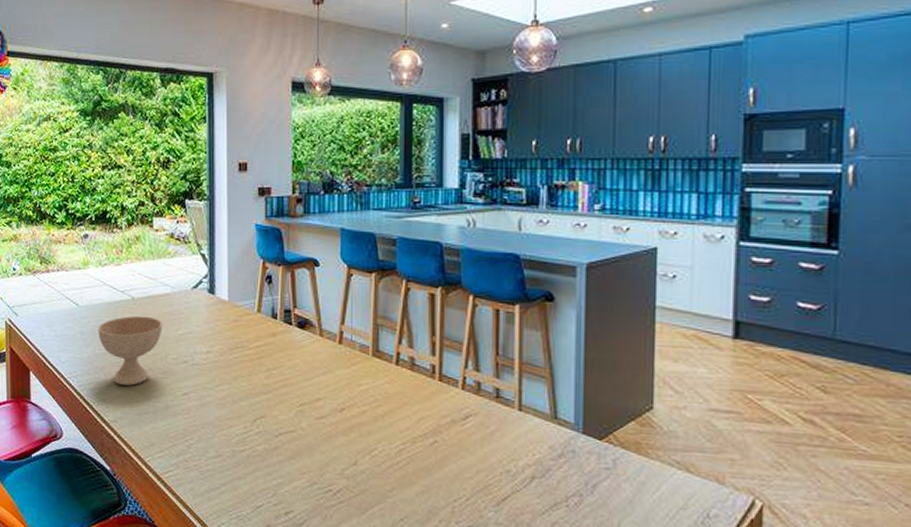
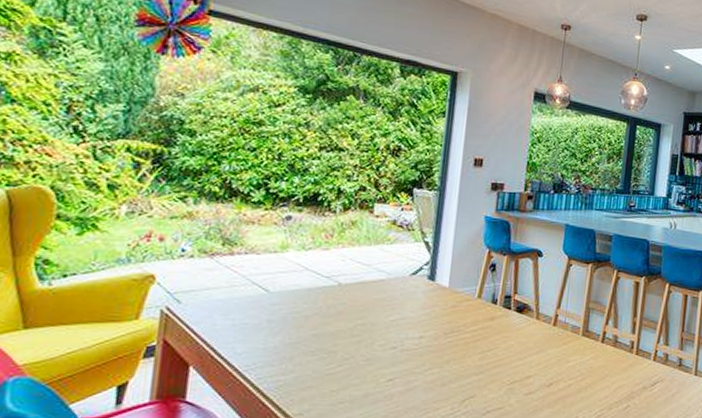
bowl: present [98,315,162,386] -> none [290,302,372,375]

